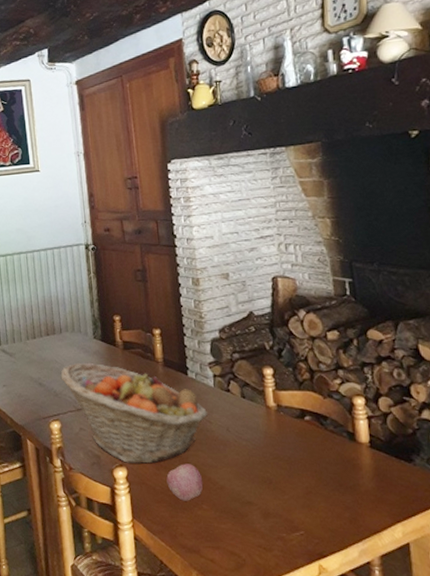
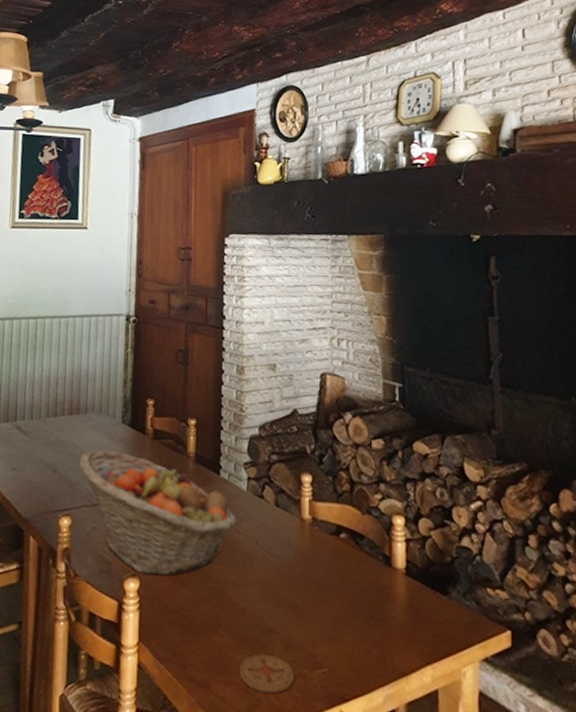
apple: present [166,464,203,501] -> none [182,578,223,624]
coaster: none [223,523,275,554] -> present [238,654,295,694]

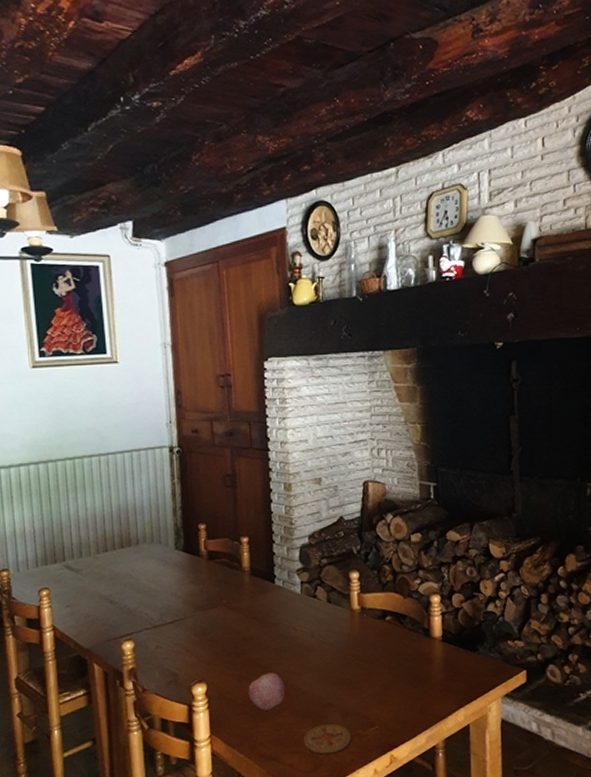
fruit basket: present [79,450,238,576] -> none [136,576,294,679]
apple: none [182,578,223,624] -> present [248,672,285,711]

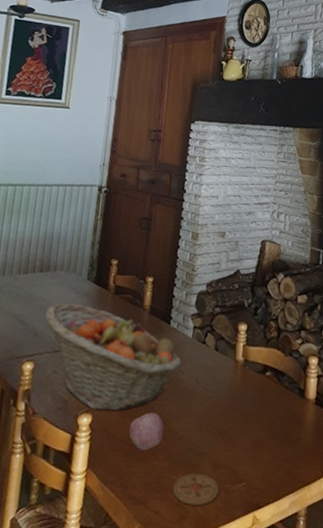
fruit basket: none [136,576,294,679] -> present [44,303,182,412]

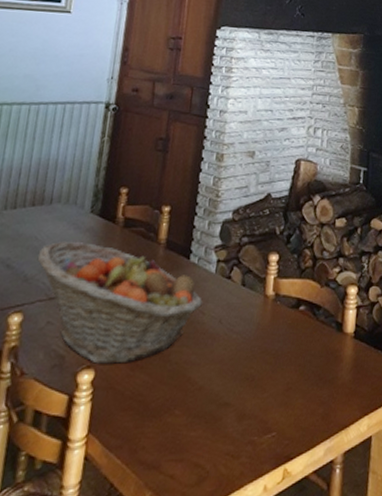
apple: present [129,412,164,451] -> none [139,362,181,407]
coaster: present [172,473,220,506] -> none [190,428,245,464]

